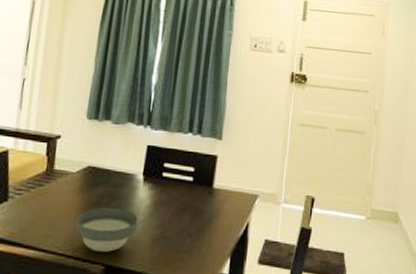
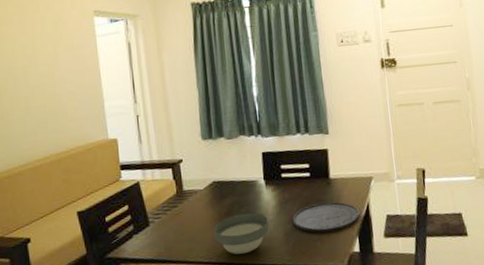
plate: none [163,212,237,247] -> present [292,202,360,233]

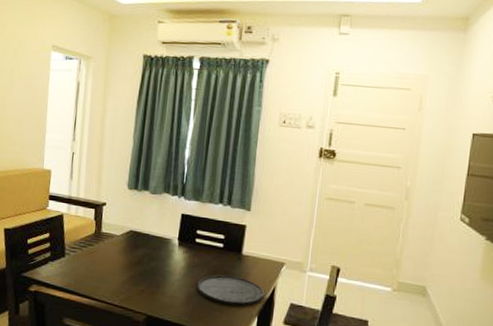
bowl: present [214,212,269,255] -> none [121,266,174,305]

